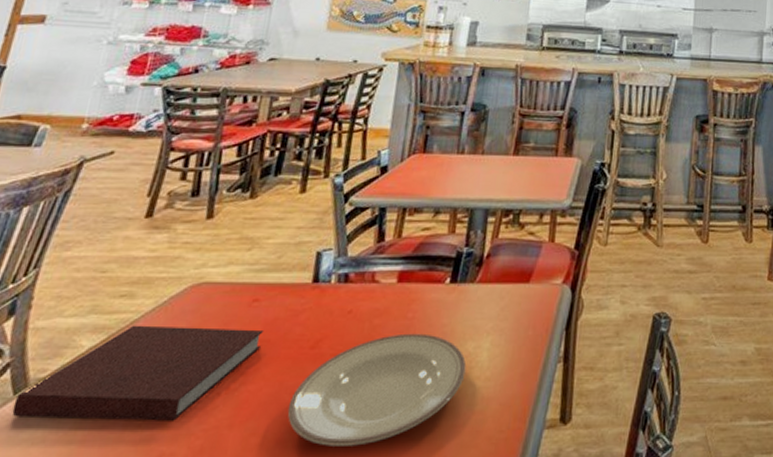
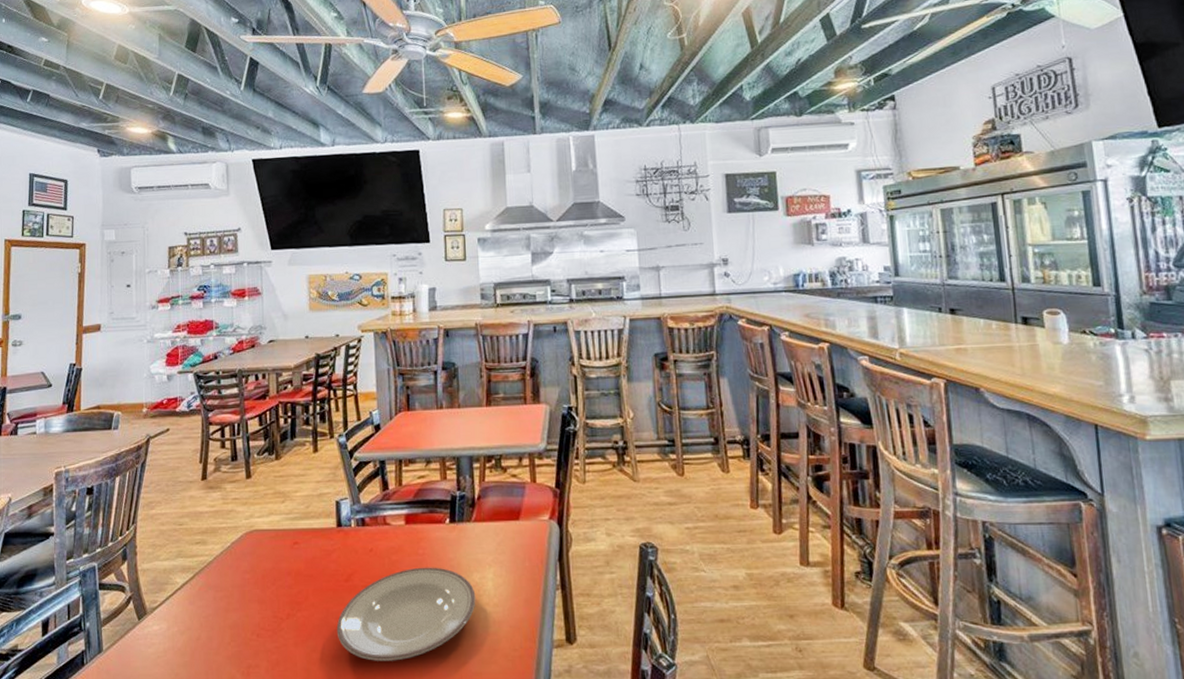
notebook: present [12,325,264,421] -> none [140,565,307,640]

